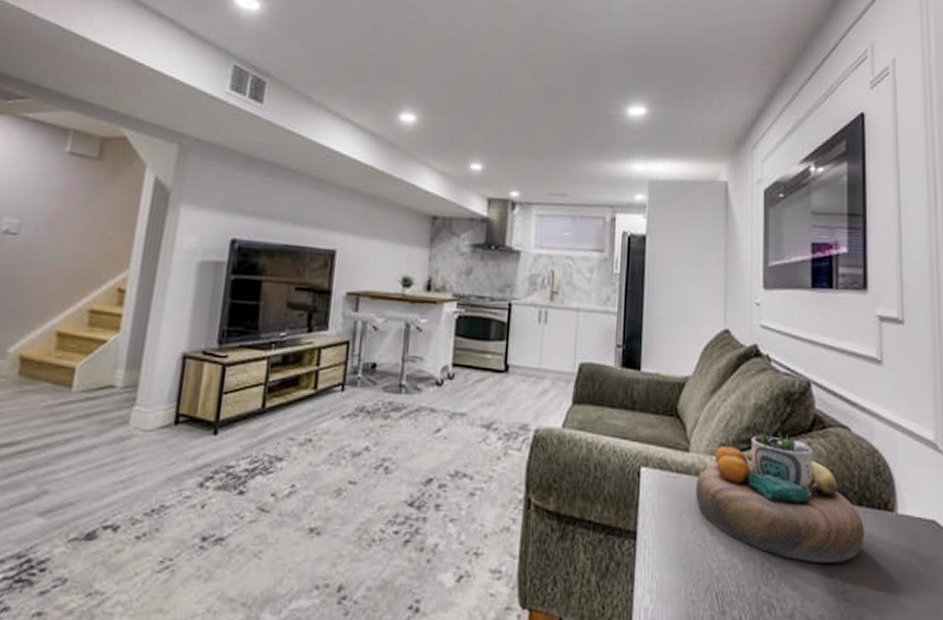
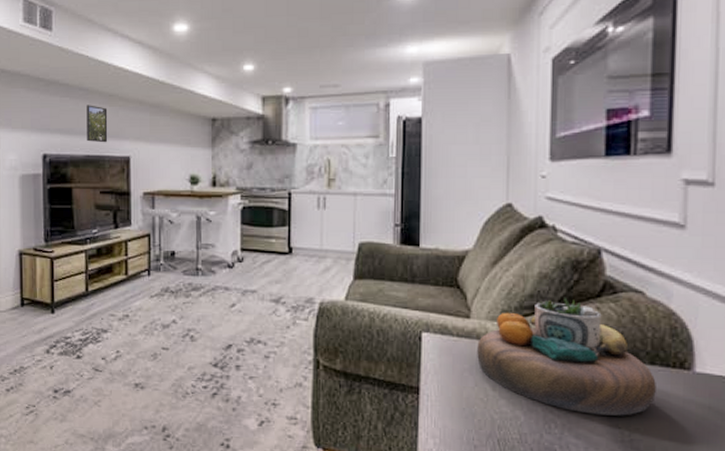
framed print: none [287,188,316,233] -> present [86,105,108,143]

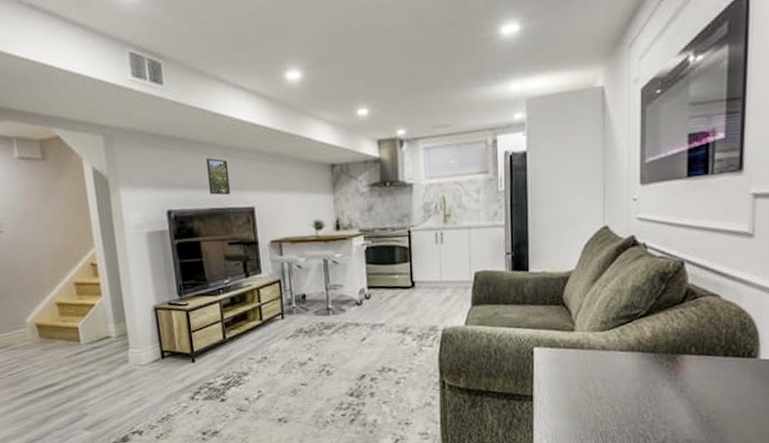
decorative bowl: present [477,297,656,416] -> none [581,305,729,403]

